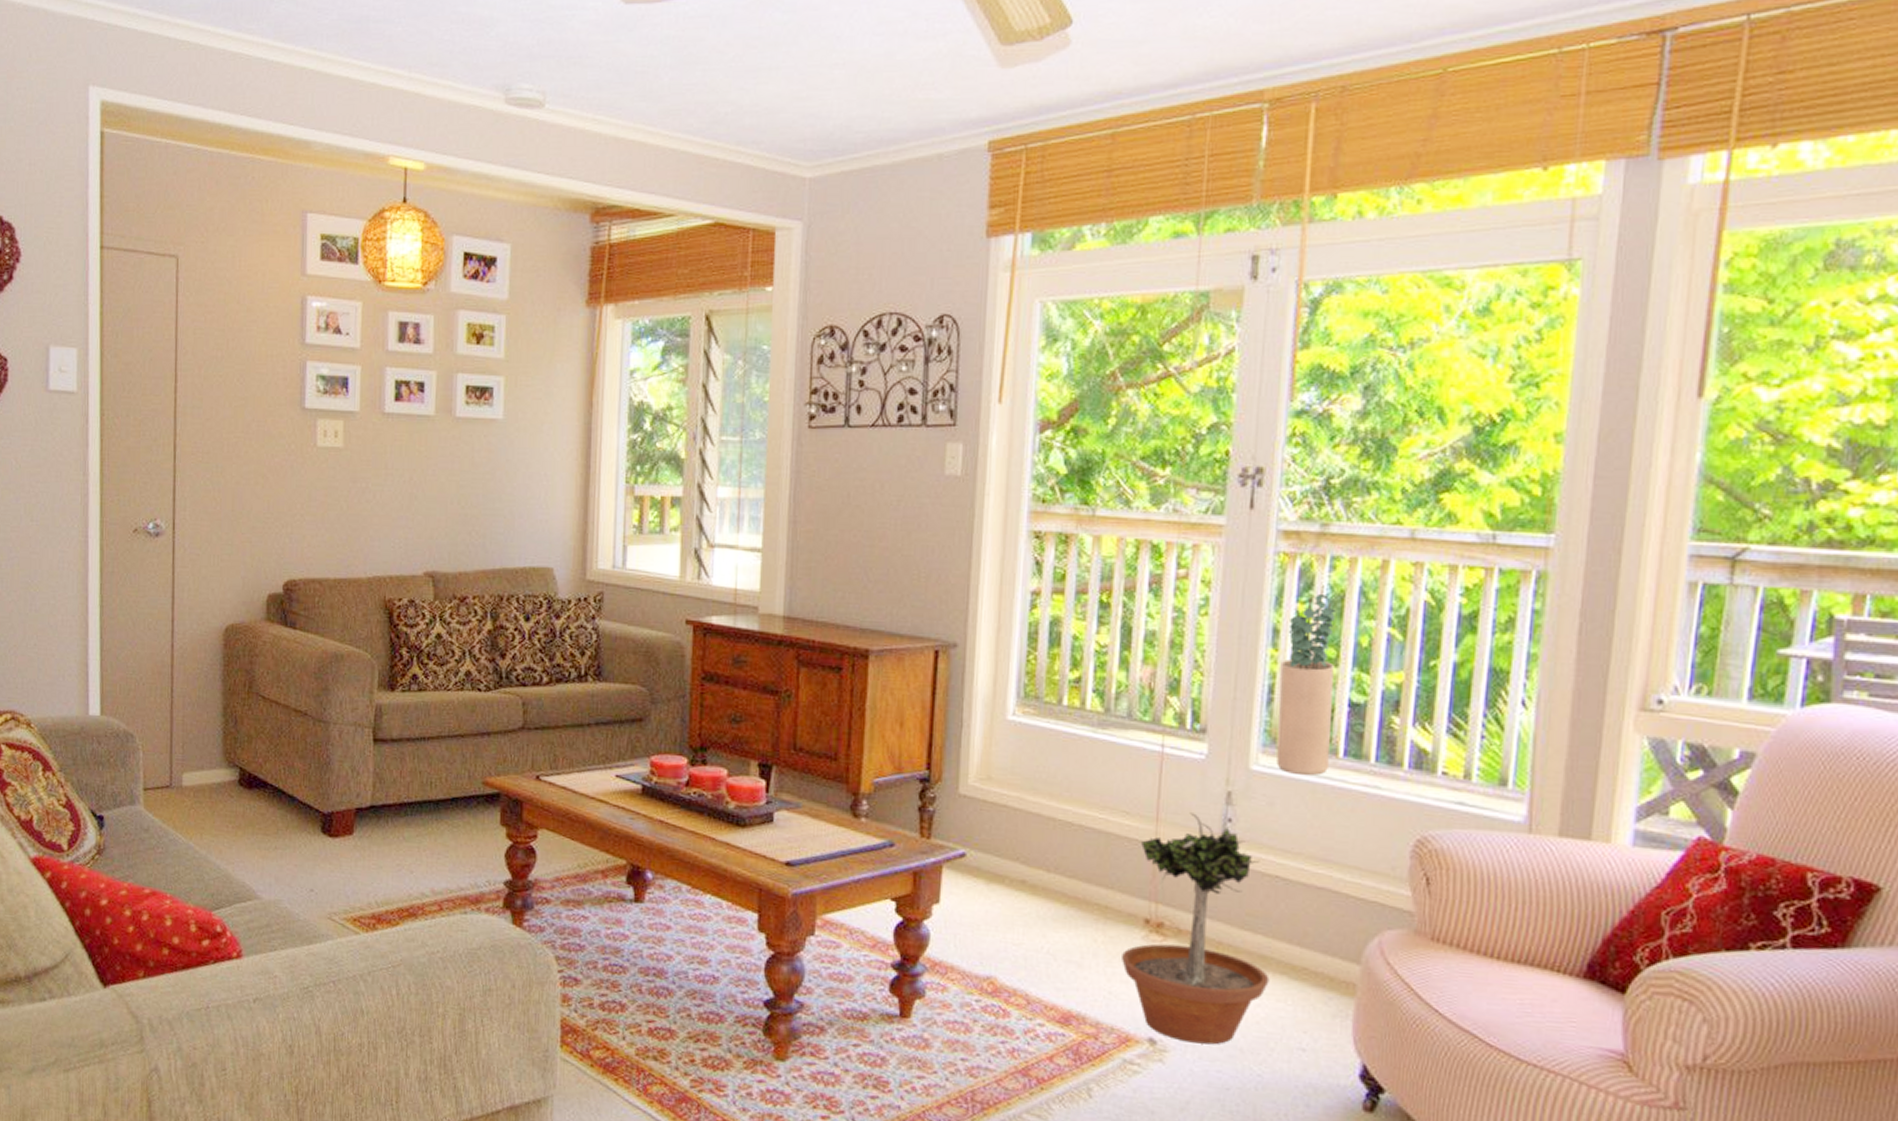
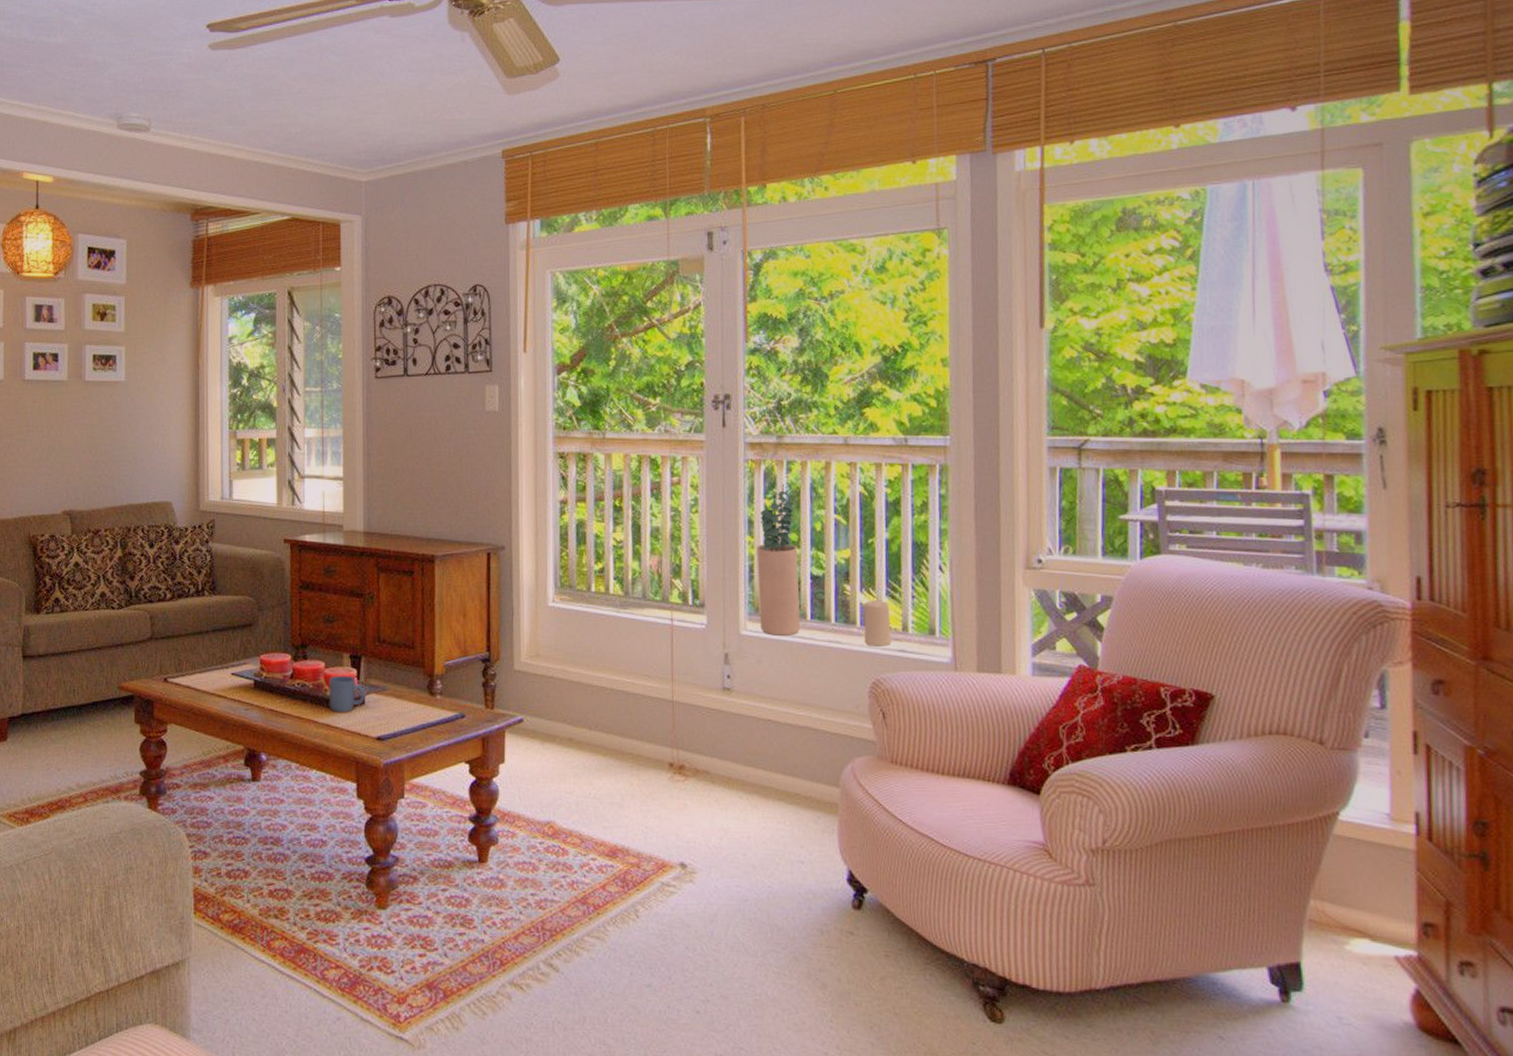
mug: none [729,786,774,832] -> present [328,675,365,714]
potted tree: present [1122,804,1270,1045] -> none [654,663,771,864]
candle: none [1411,737,1450,798] -> present [864,600,892,648]

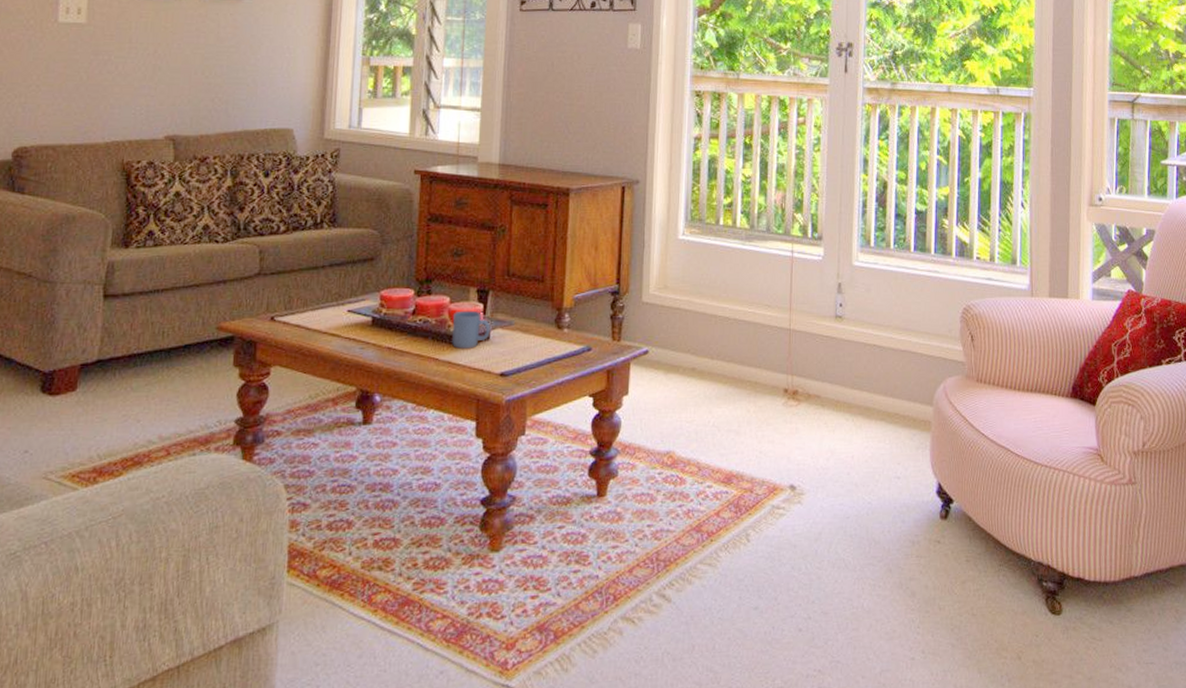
vase: present [756,484,800,637] -> none [869,126,905,267]
candle: present [864,600,892,648] -> none [958,233,981,276]

